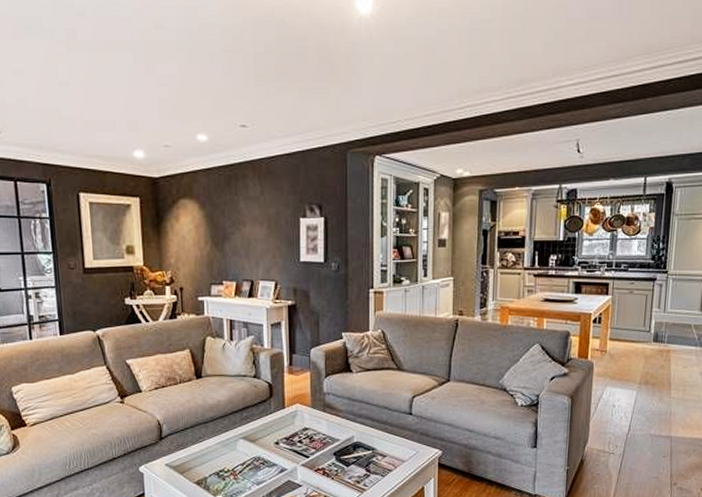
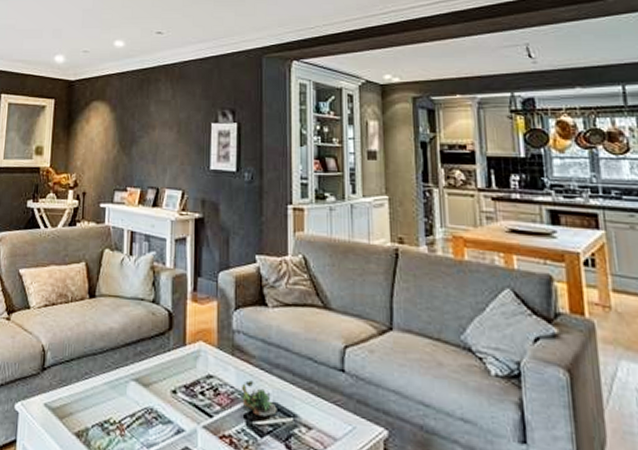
succulent plant: none [331,427,360,452] -> present [241,380,277,417]

